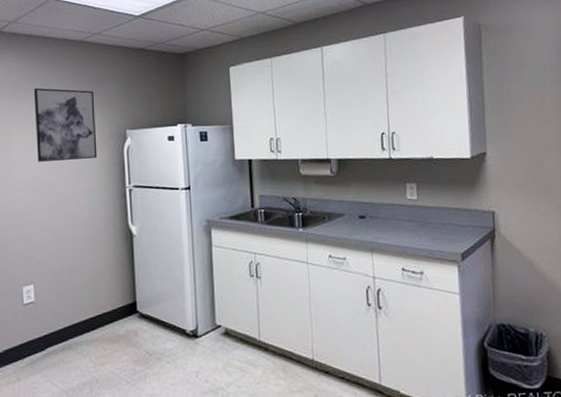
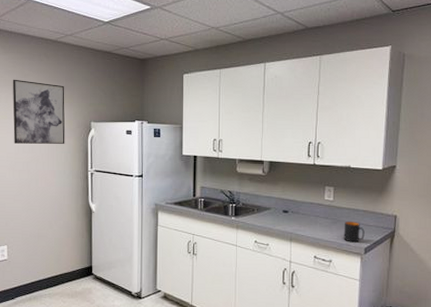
mug: none [433,223,460,248] -> present [343,222,365,243]

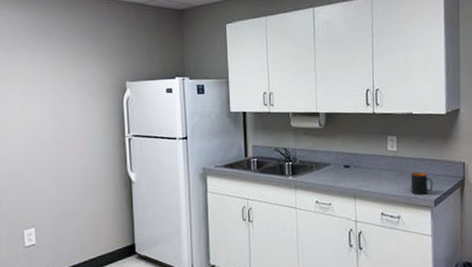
wall art: present [12,79,65,144] -> none [33,39,97,111]

